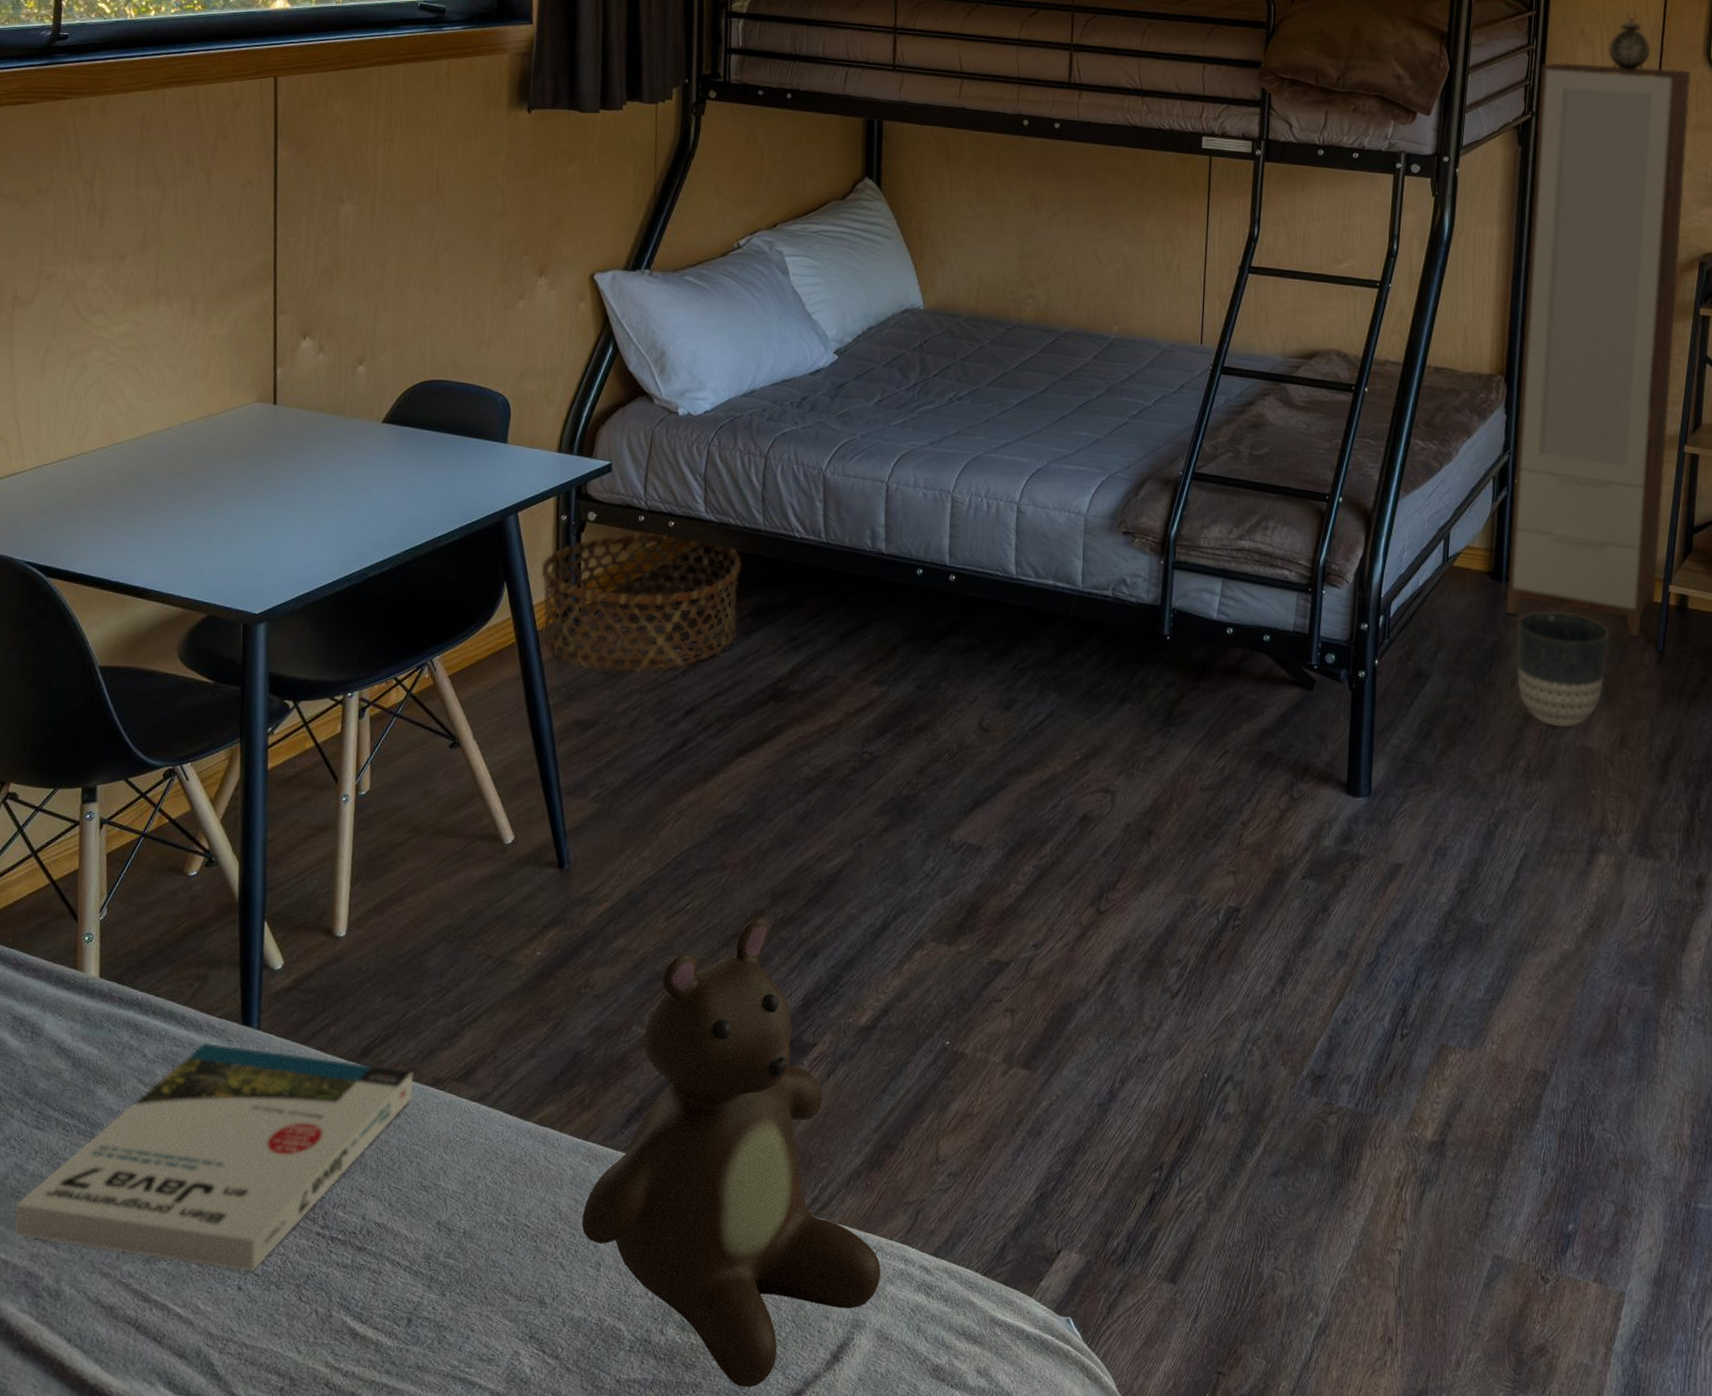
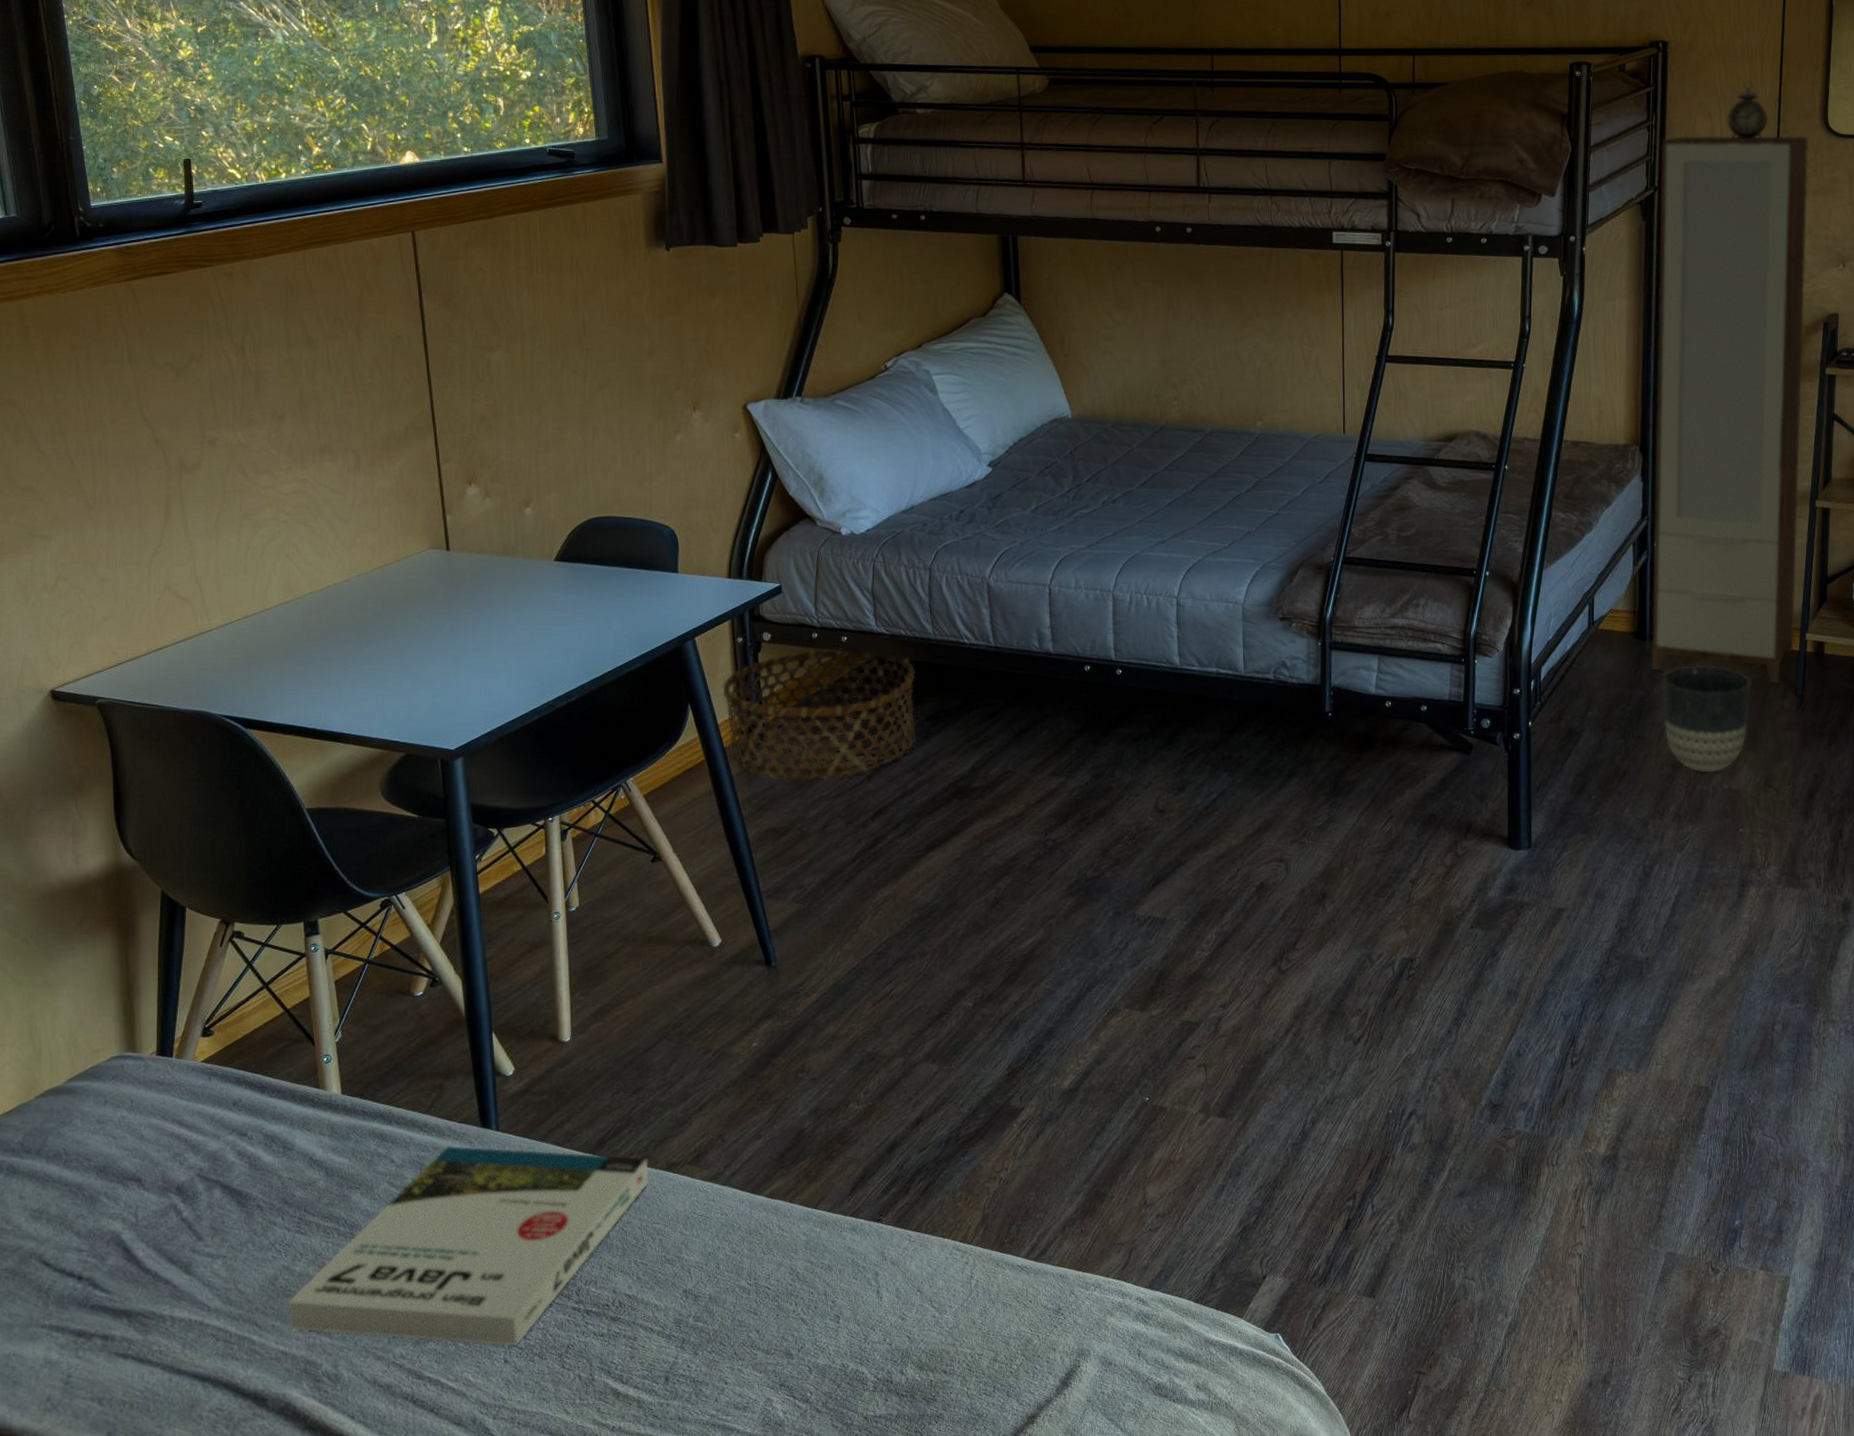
teddy bear: present [581,917,881,1388] -> none [818,997,1100,1416]

